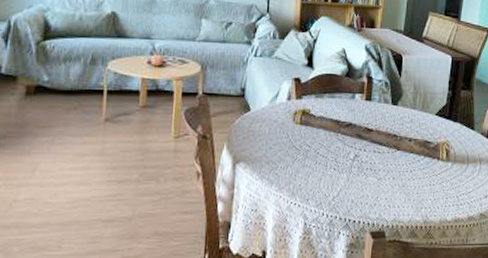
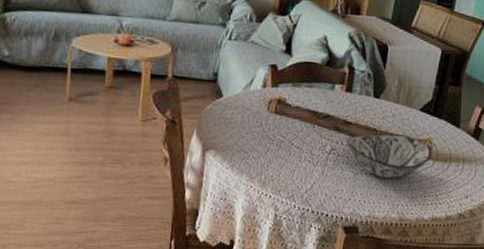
decorative bowl: none [368,140,450,182] -> present [346,134,432,178]

